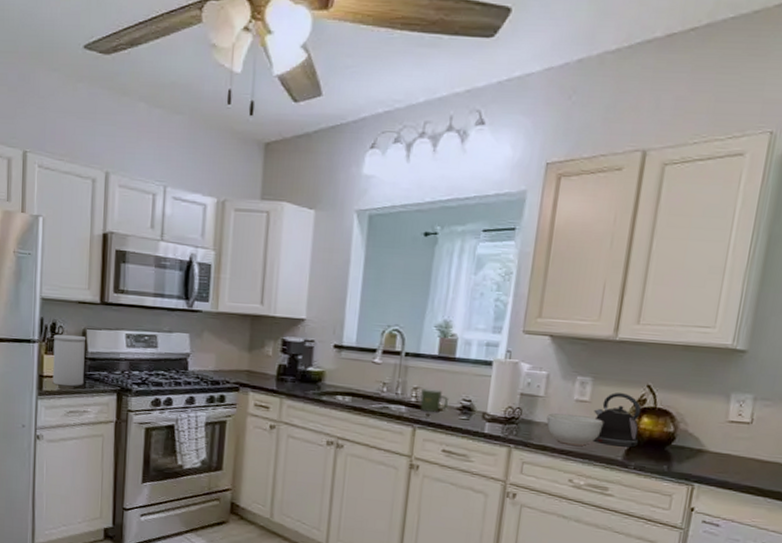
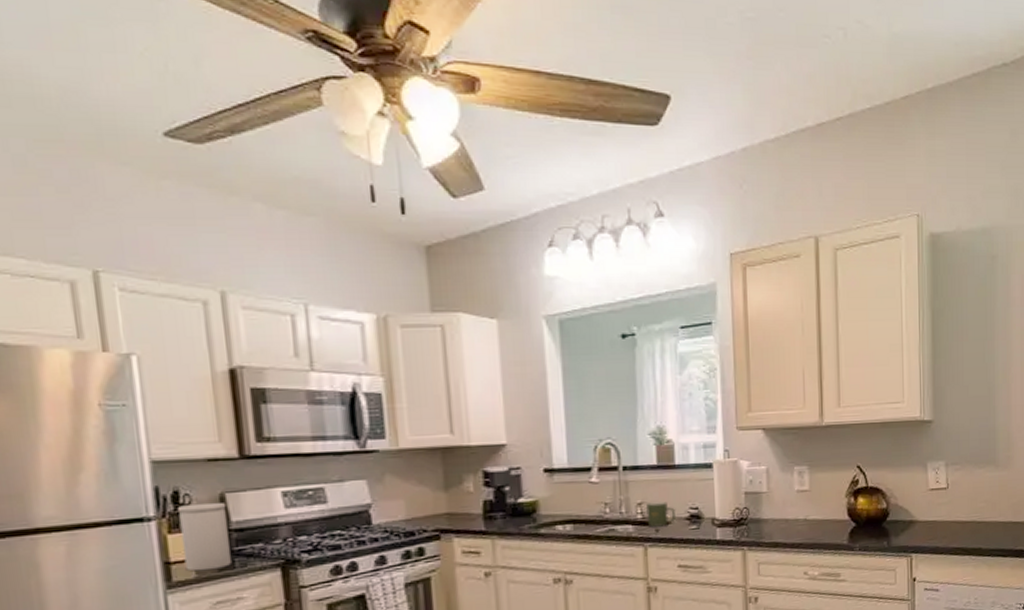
bowl: present [546,413,604,447] -> none [773,505,826,538]
kettle: present [593,392,642,448] -> none [815,477,858,531]

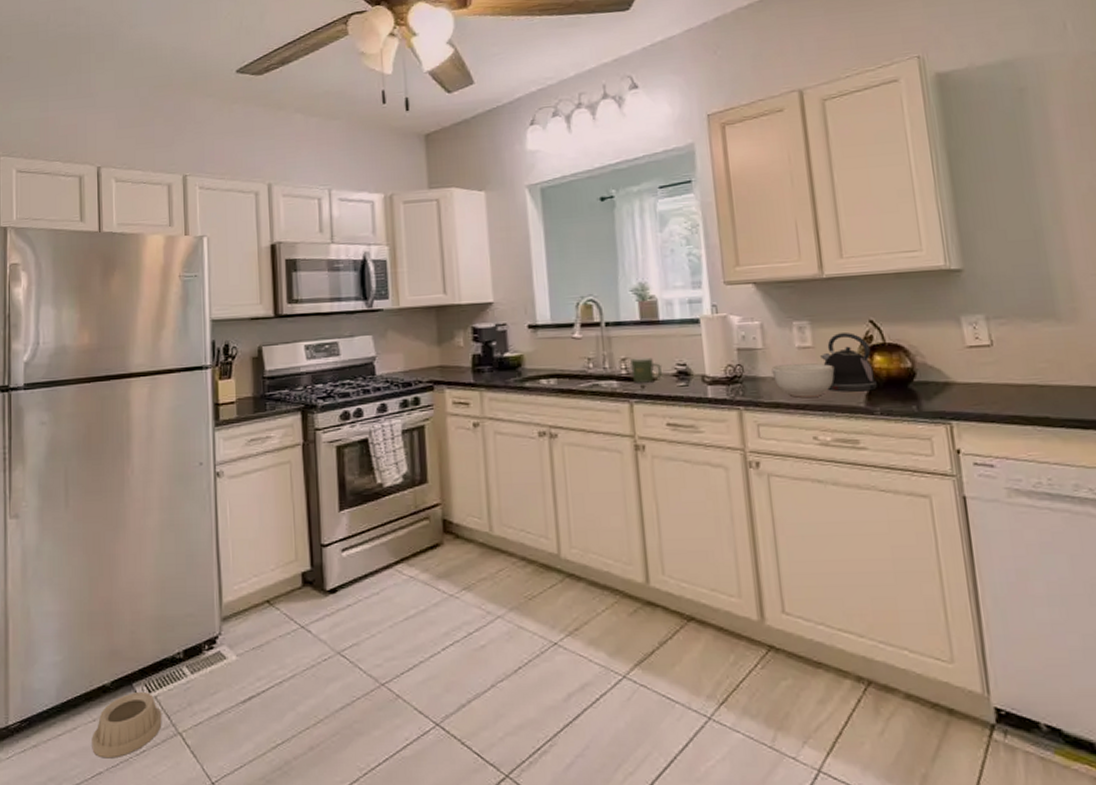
canister: present [177,502,231,572] -> none [226,353,264,412]
bowl: none [773,505,826,538] -> present [771,363,835,399]
kettle: none [815,477,858,531] -> present [820,333,877,392]

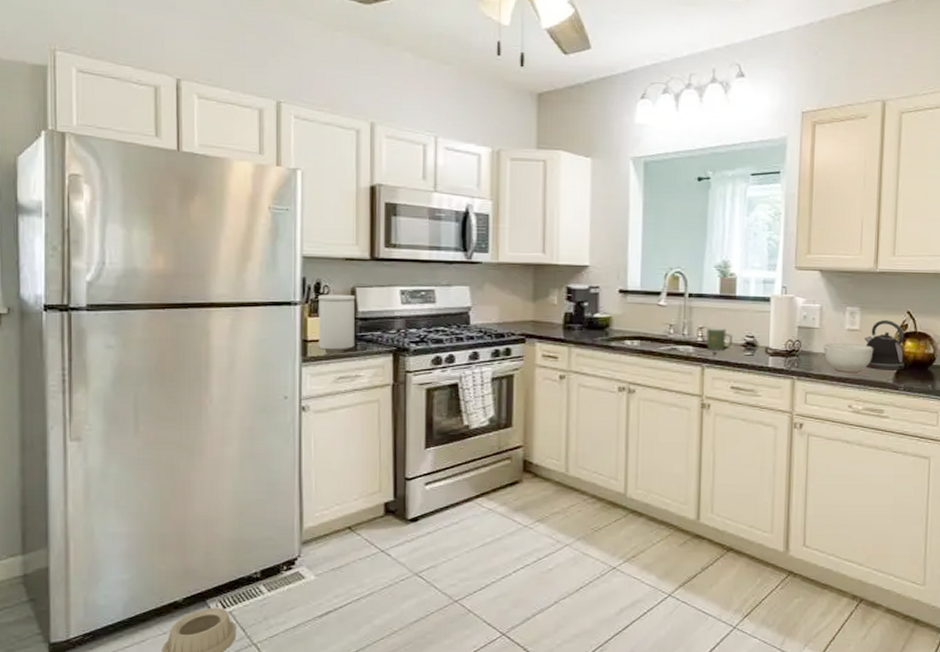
canister: none [226,353,264,412] -> present [317,294,356,350]

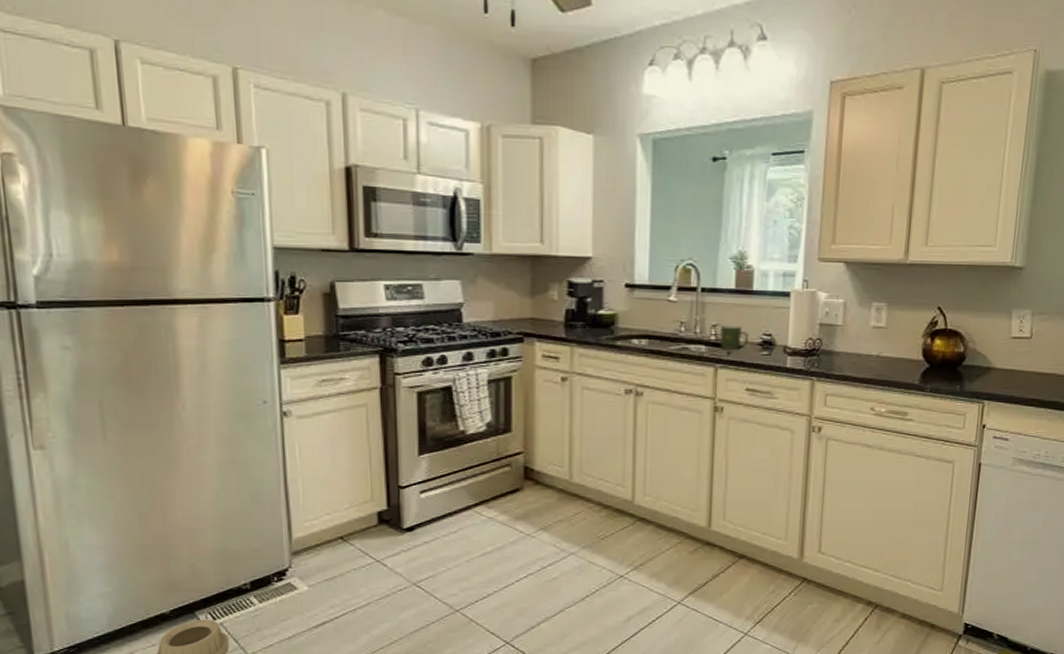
canister: present [317,294,356,350] -> none [293,289,337,351]
bowl: present [824,343,874,373] -> none [846,342,900,374]
kettle: present [864,320,905,370] -> none [890,317,934,371]

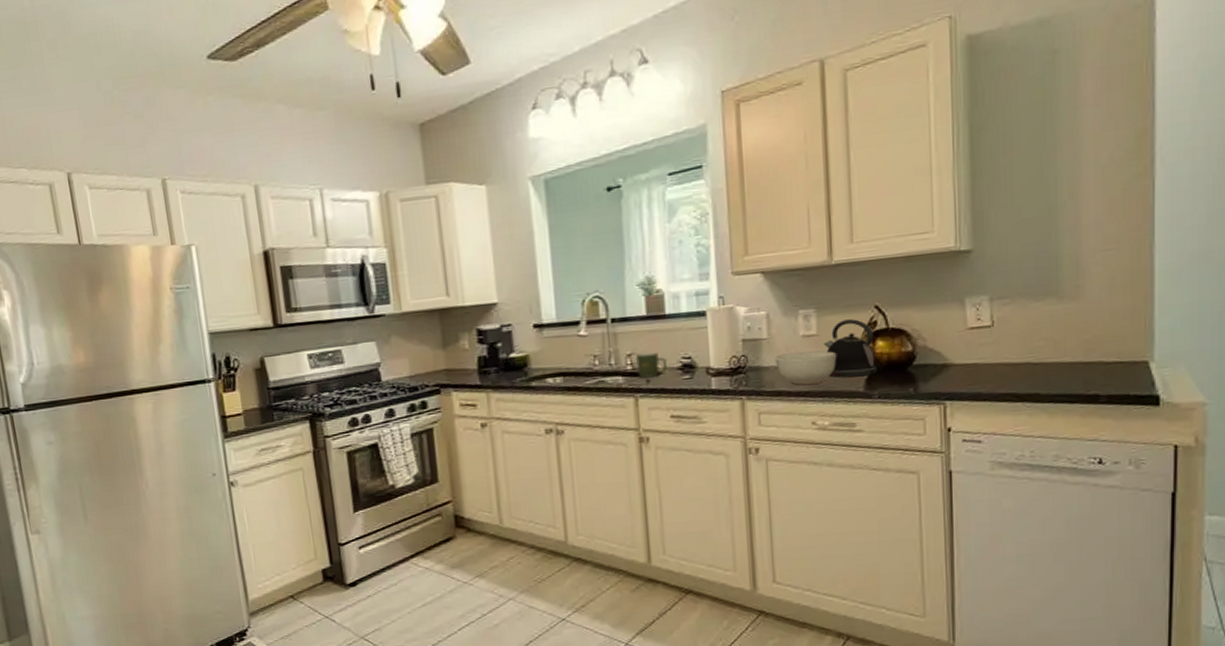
bowl: none [846,342,900,374] -> present [775,350,837,386]
kettle: none [890,317,934,371] -> present [824,319,877,378]

